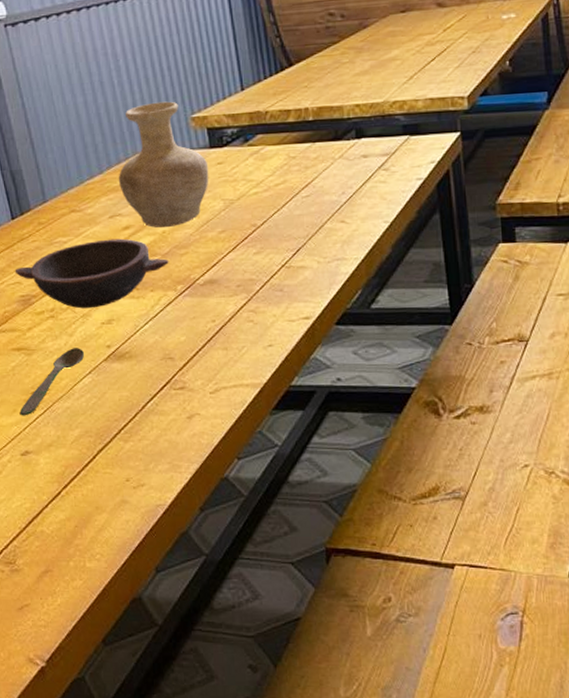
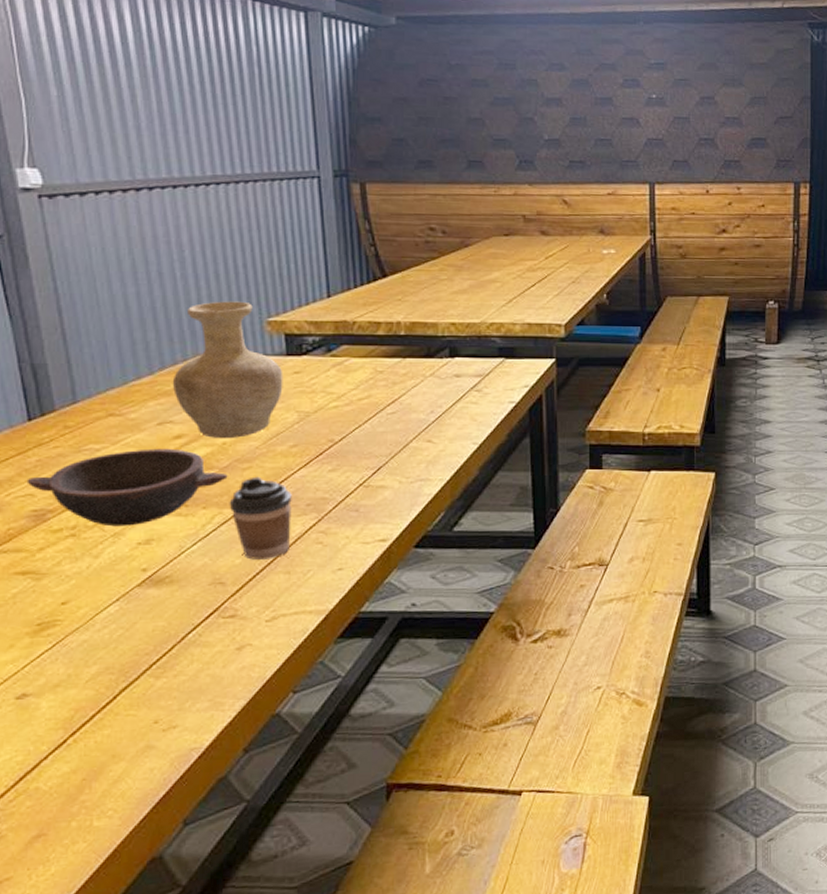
spoon: present [19,348,85,416] -> none [18,571,113,652]
coffee cup: none [171,261,226,337] -> present [229,476,292,560]

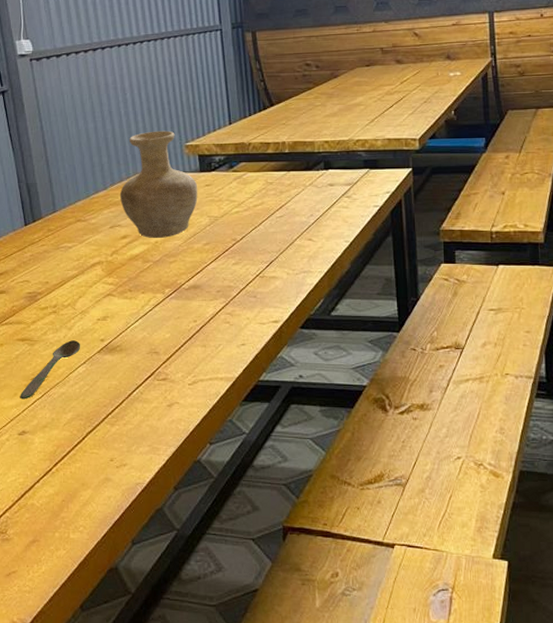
spoon: none [18,571,113,652] -> present [20,340,81,400]
bowl: present [26,448,228,527] -> none [24,246,159,306]
coffee cup: present [229,476,292,560] -> none [160,268,206,335]

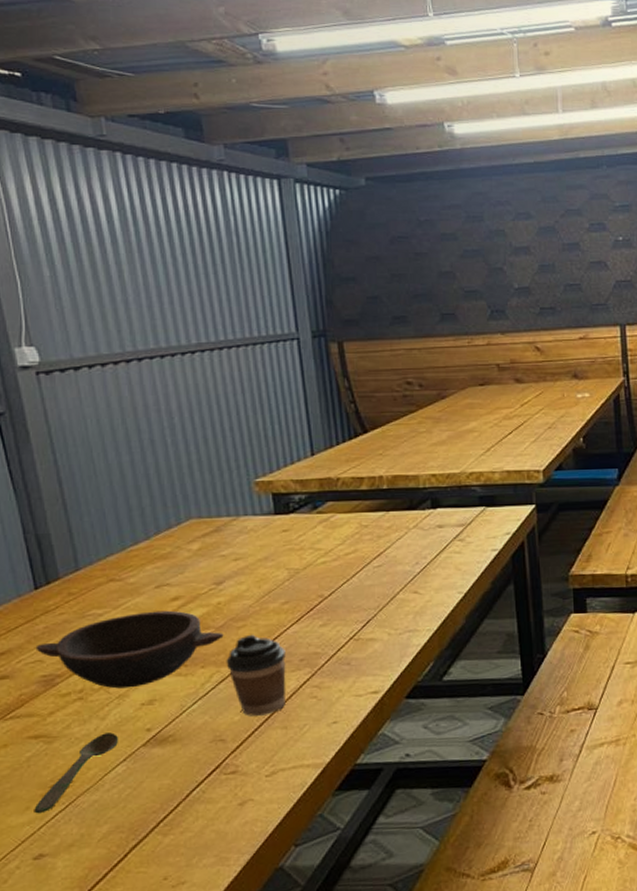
bowl: none [24,246,159,306] -> present [35,610,224,689]
vase: present [119,130,198,239] -> none [167,464,273,599]
coffee cup: none [160,268,206,335] -> present [226,634,286,716]

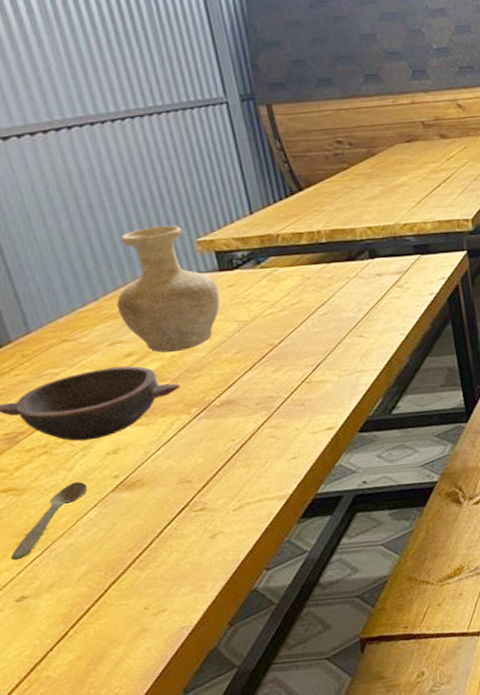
vase: none [167,464,273,599] -> present [116,225,221,353]
coffee cup: present [226,634,286,716] -> none [185,383,246,458]

